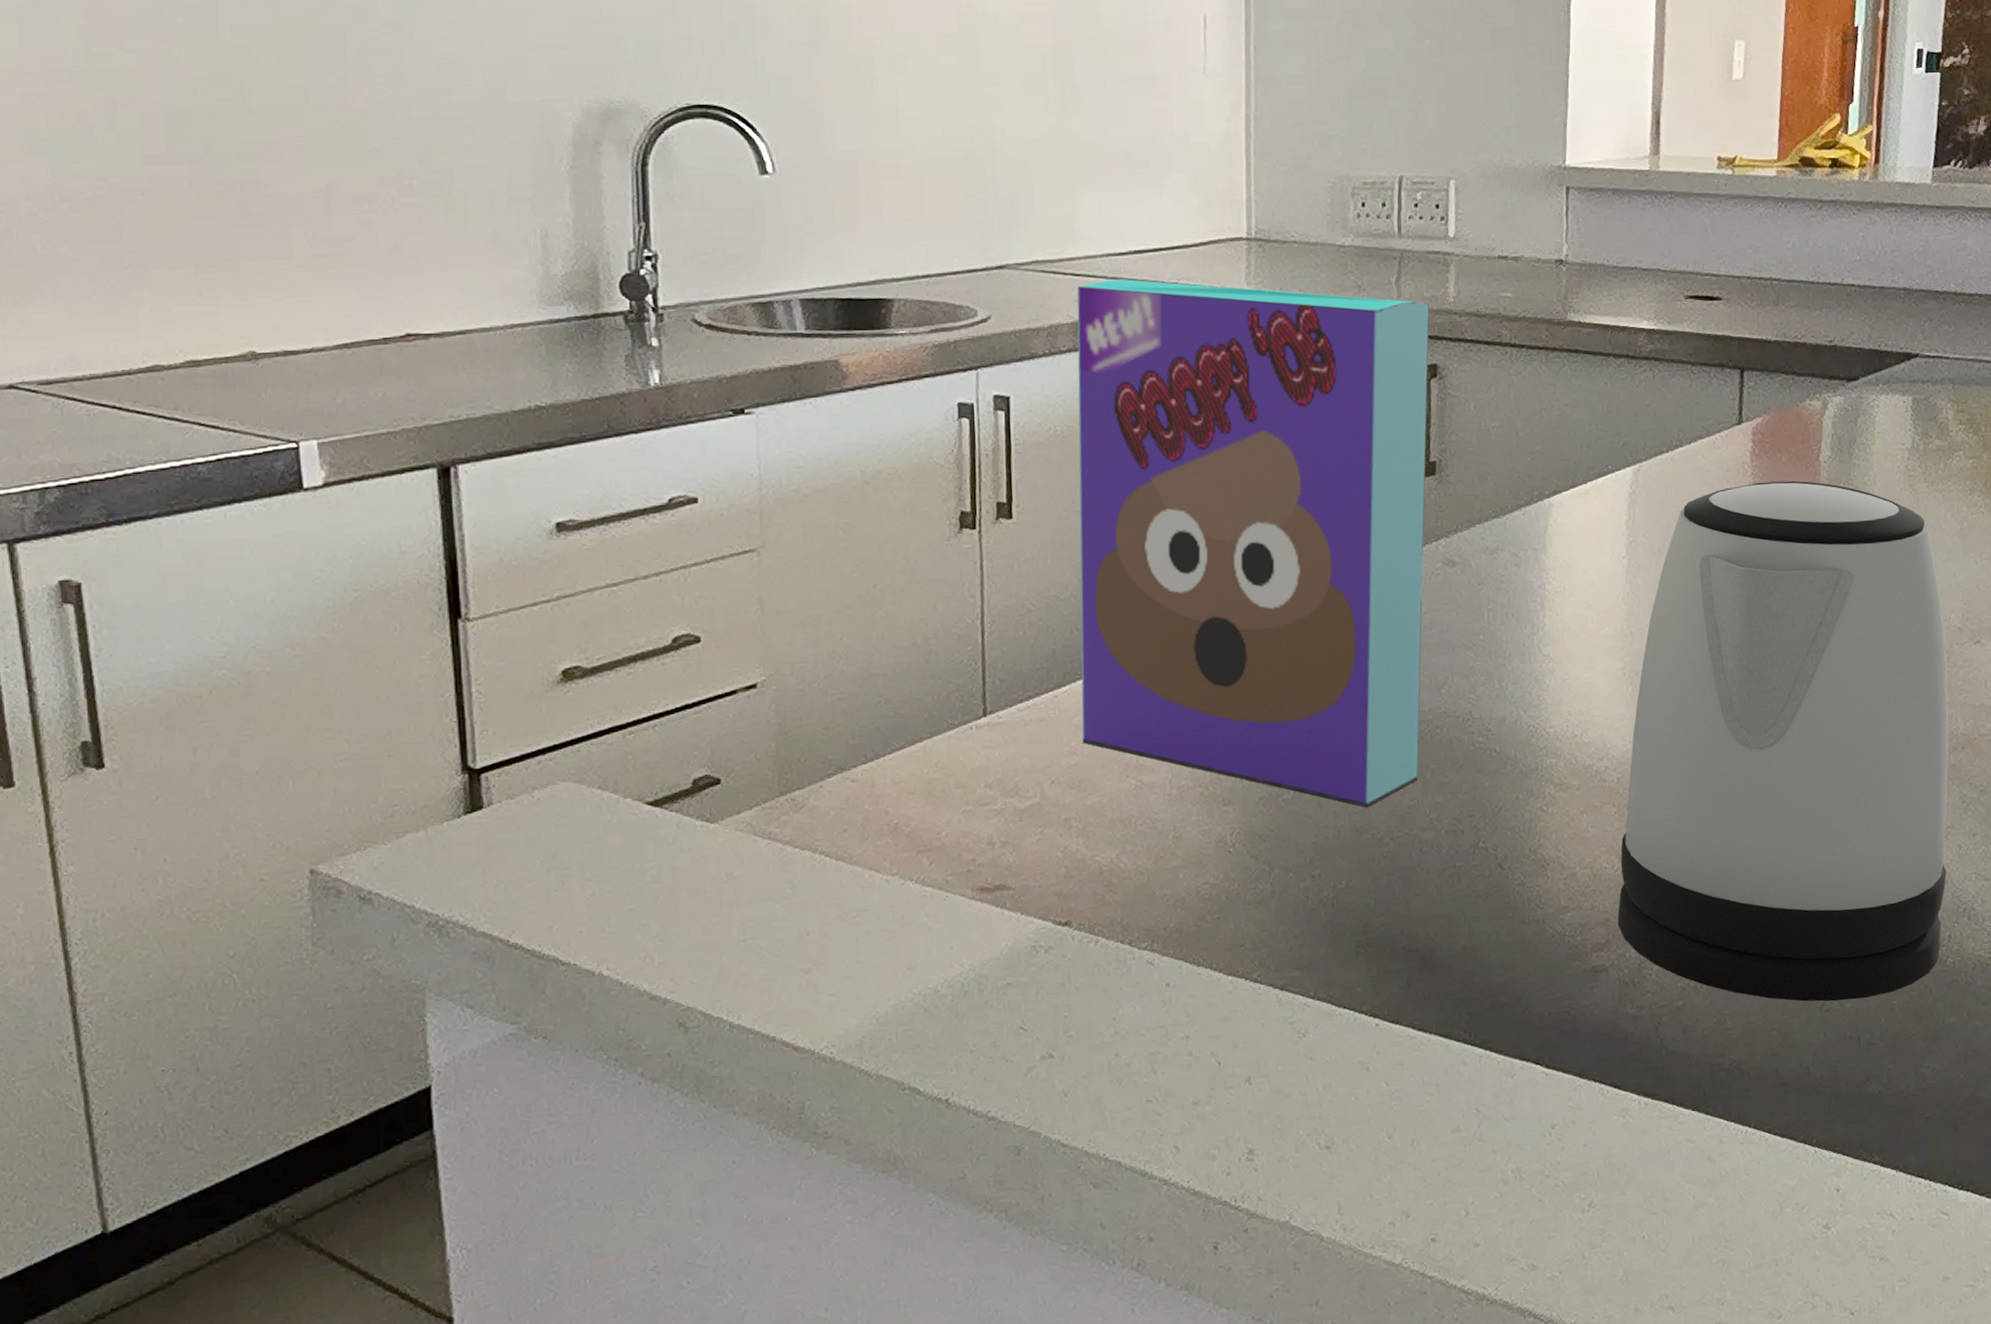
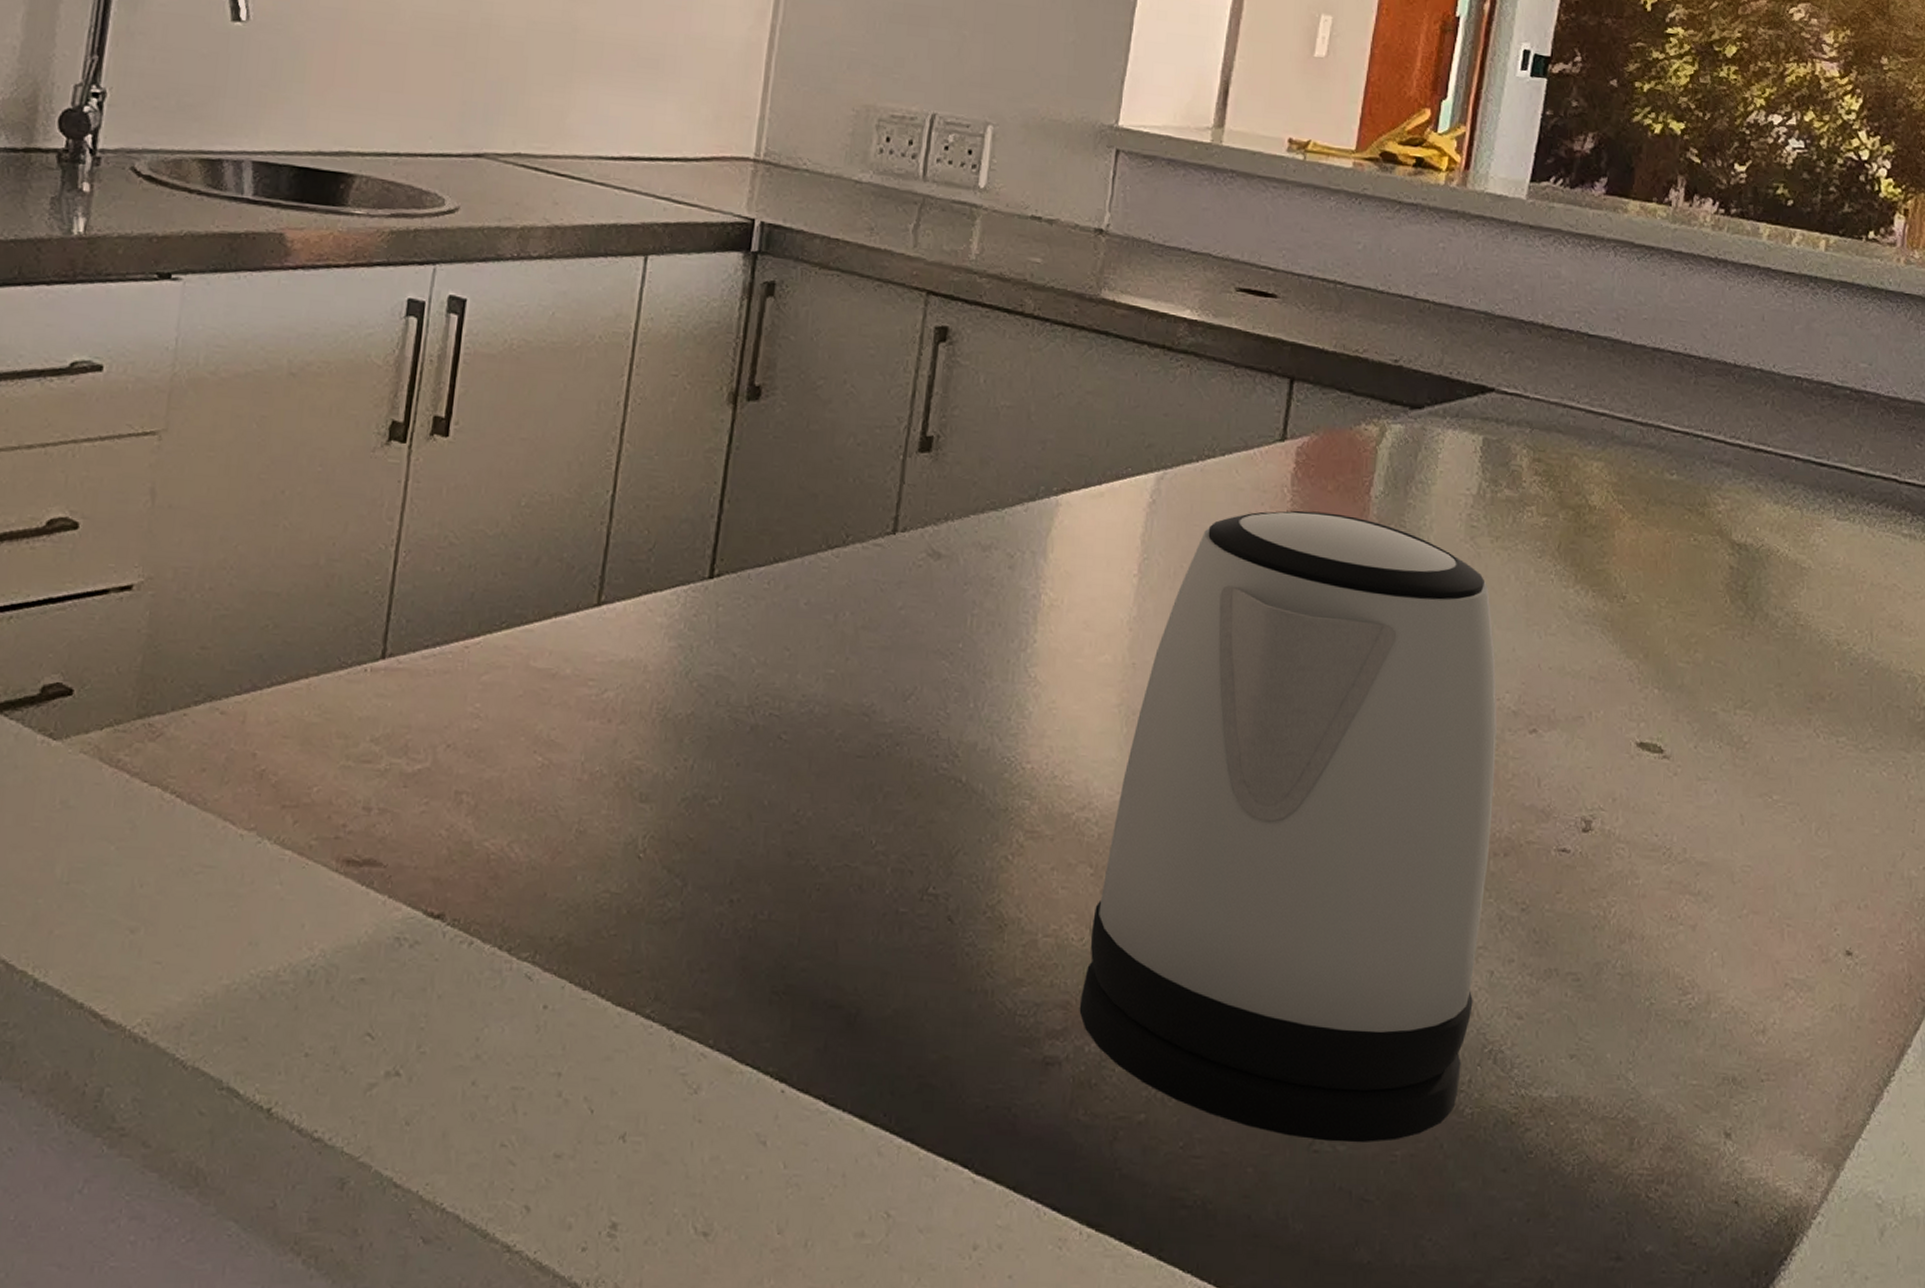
cereal box: present [1077,279,1430,808] -> none [489,184,947,829]

